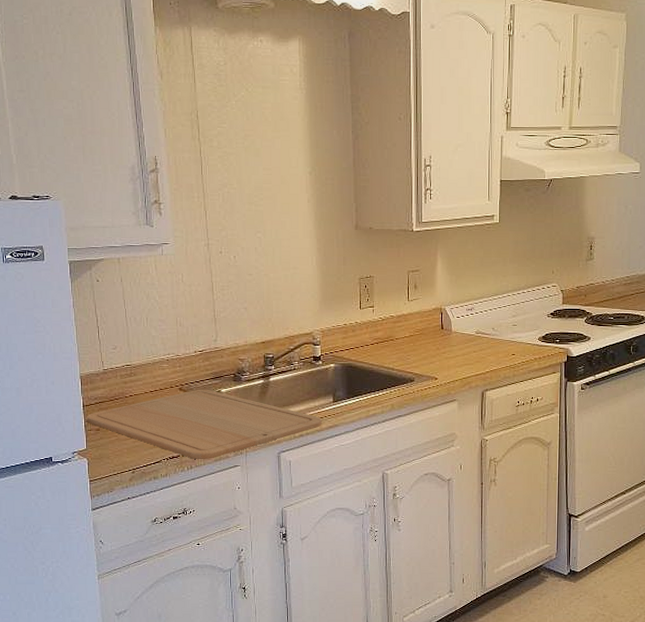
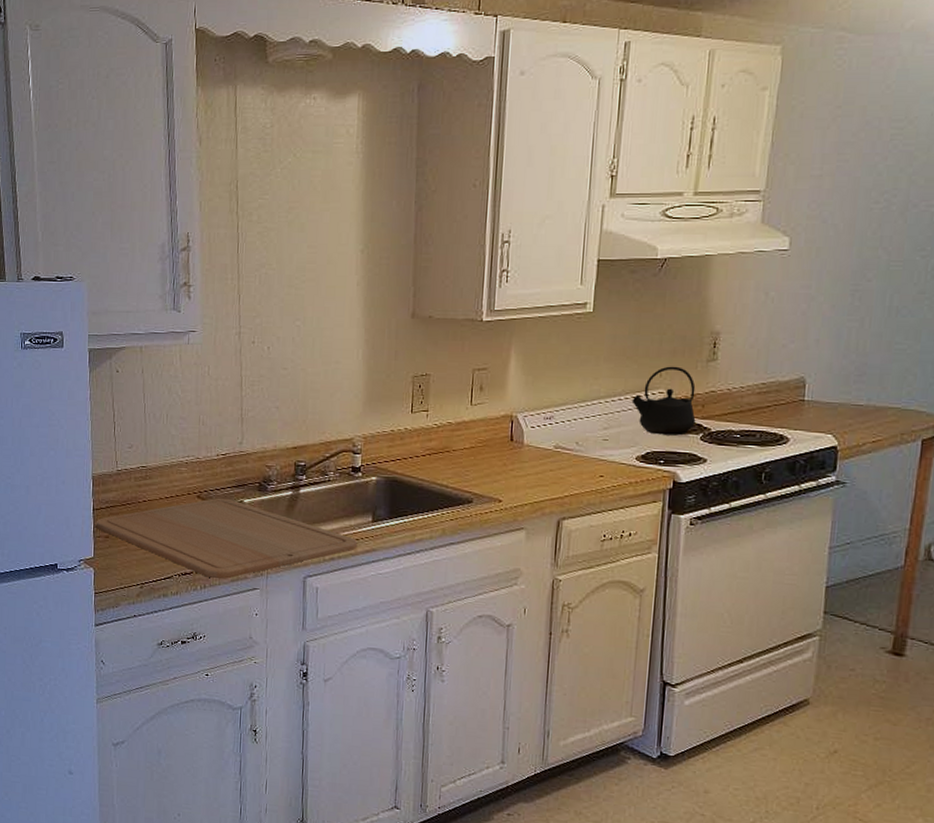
kettle: none [532,265,581,320] -> present [632,366,696,436]

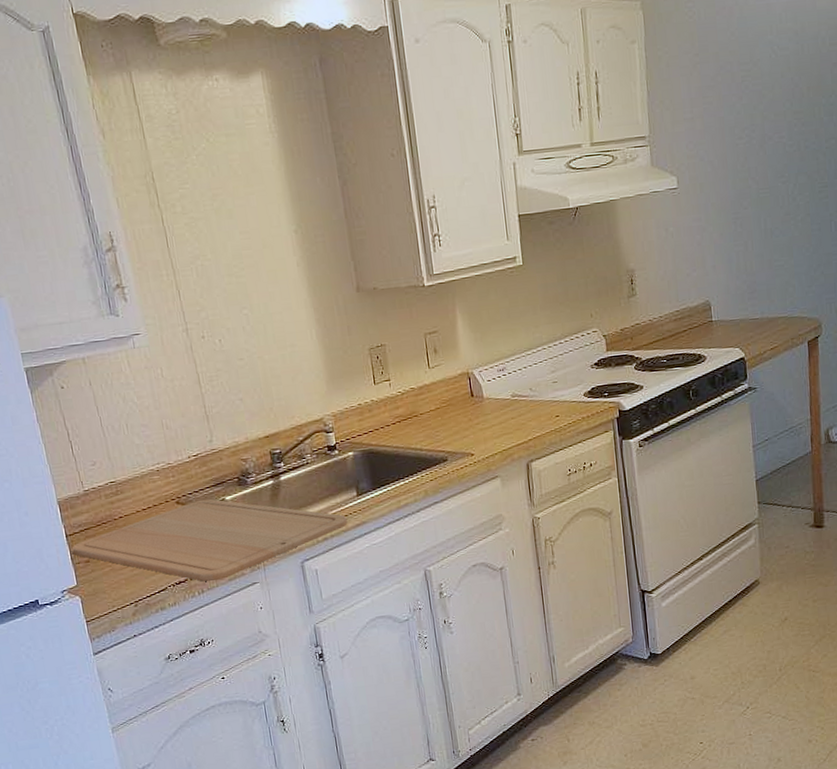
kettle: present [632,366,696,436] -> none [571,305,628,371]

